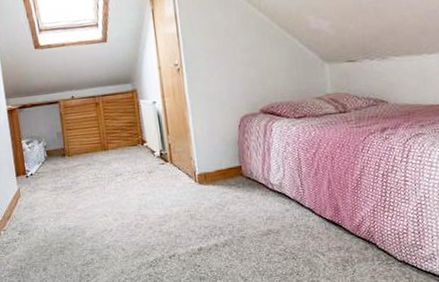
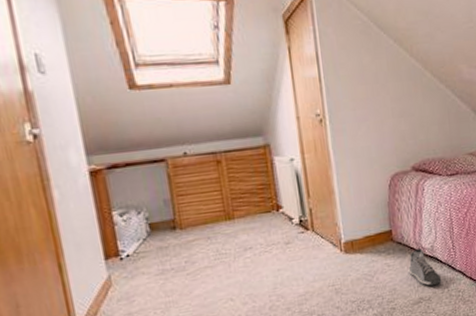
sneaker: none [257,184,290,220] -> present [408,248,442,287]

